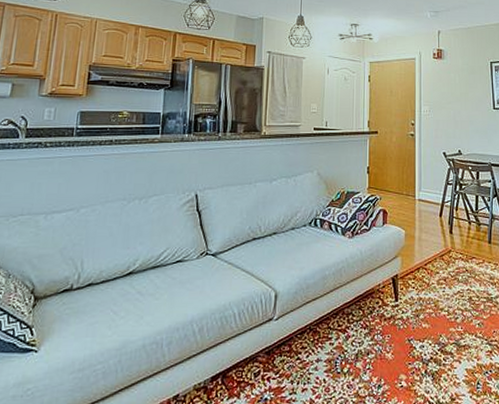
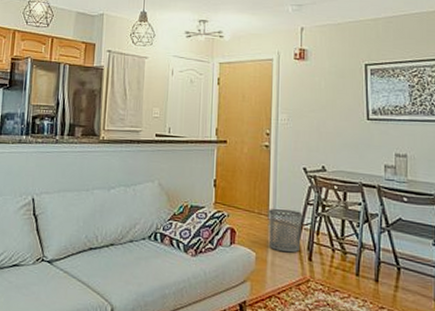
waste bin: none [414,189,444,228] -> present [268,208,303,253]

